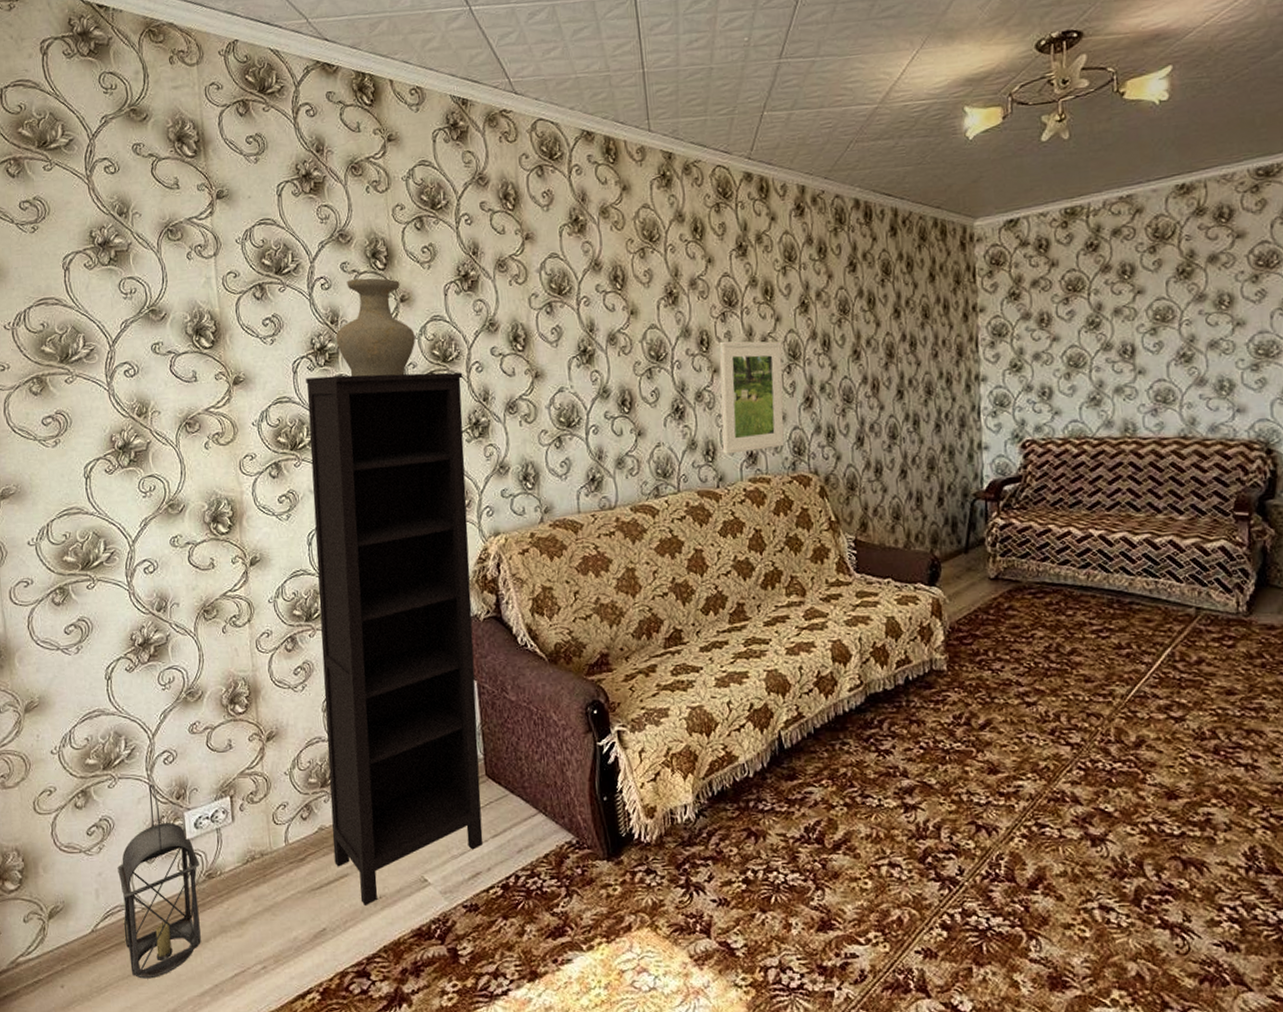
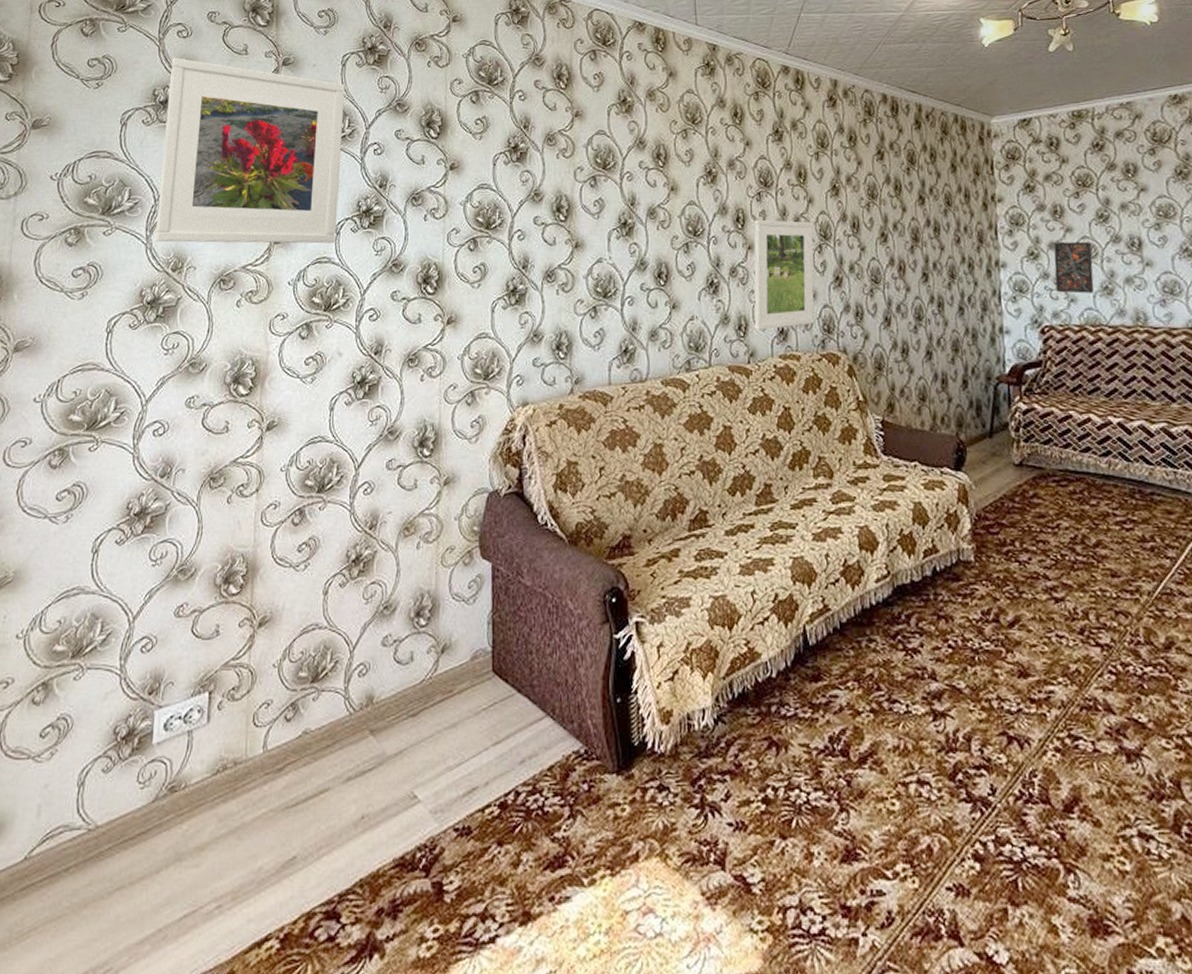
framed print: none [103,195,293,388] -> present [155,57,345,244]
lantern: present [117,783,201,979] -> none [62,675,163,921]
bookcase: present [306,372,483,907] -> none [316,238,504,829]
vase: present [335,278,415,377] -> none [382,145,461,241]
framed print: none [1038,351,1081,406] -> present [1053,241,1094,294]

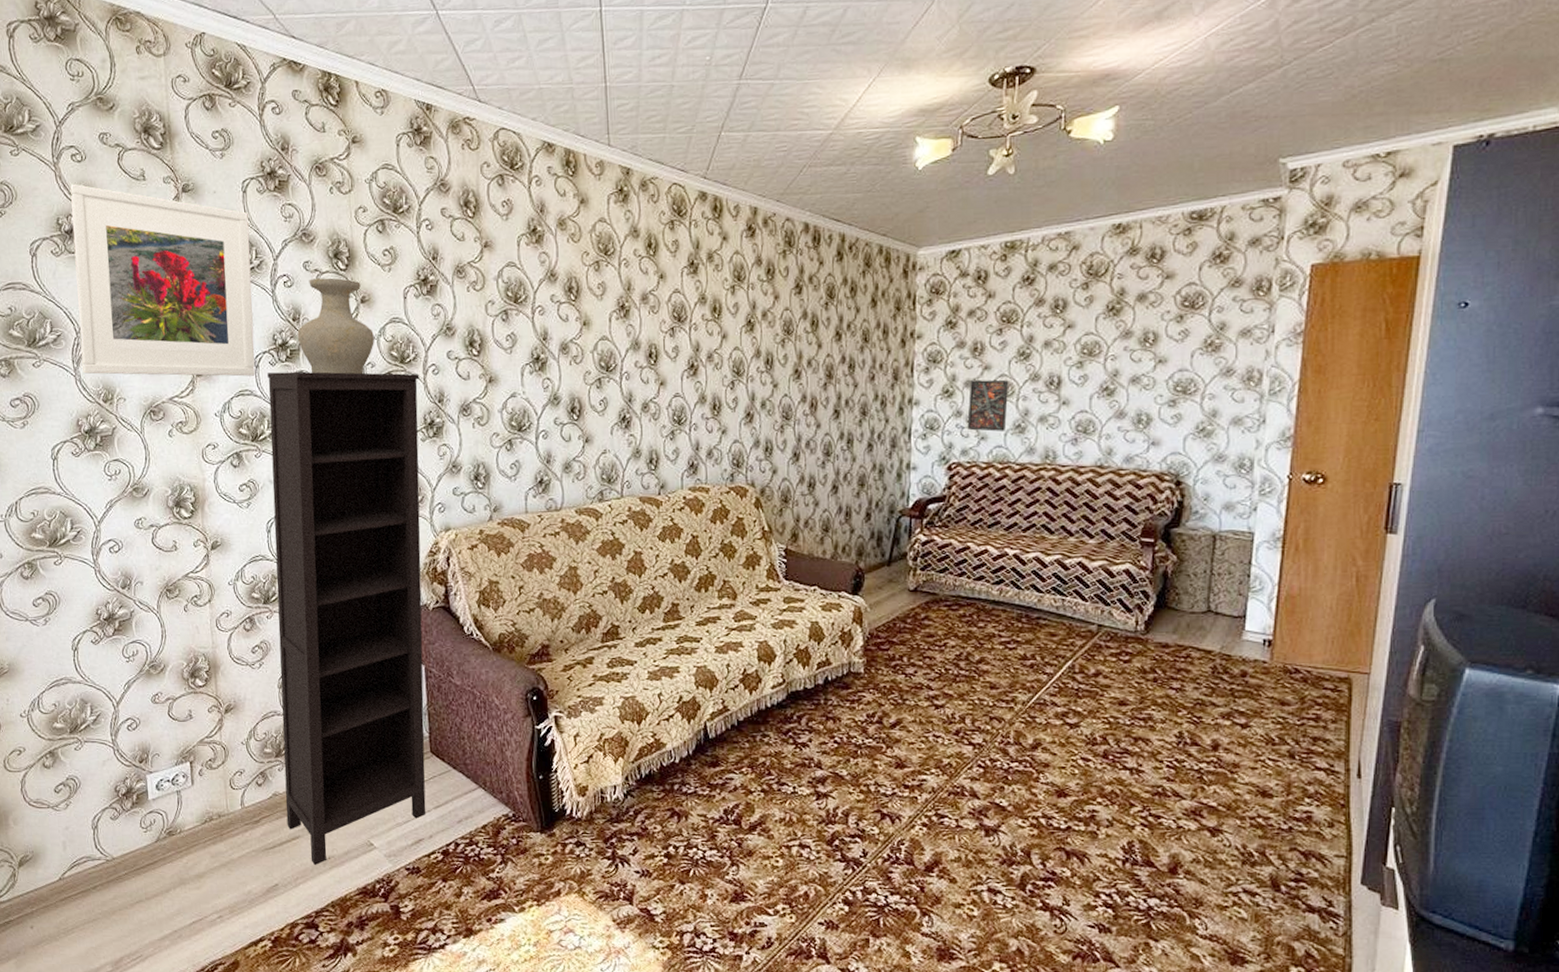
bookcase: none [316,238,504,829] -> present [267,371,426,866]
vase: none [382,145,461,241] -> present [297,277,374,375]
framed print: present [754,219,815,330] -> none [665,355,727,463]

